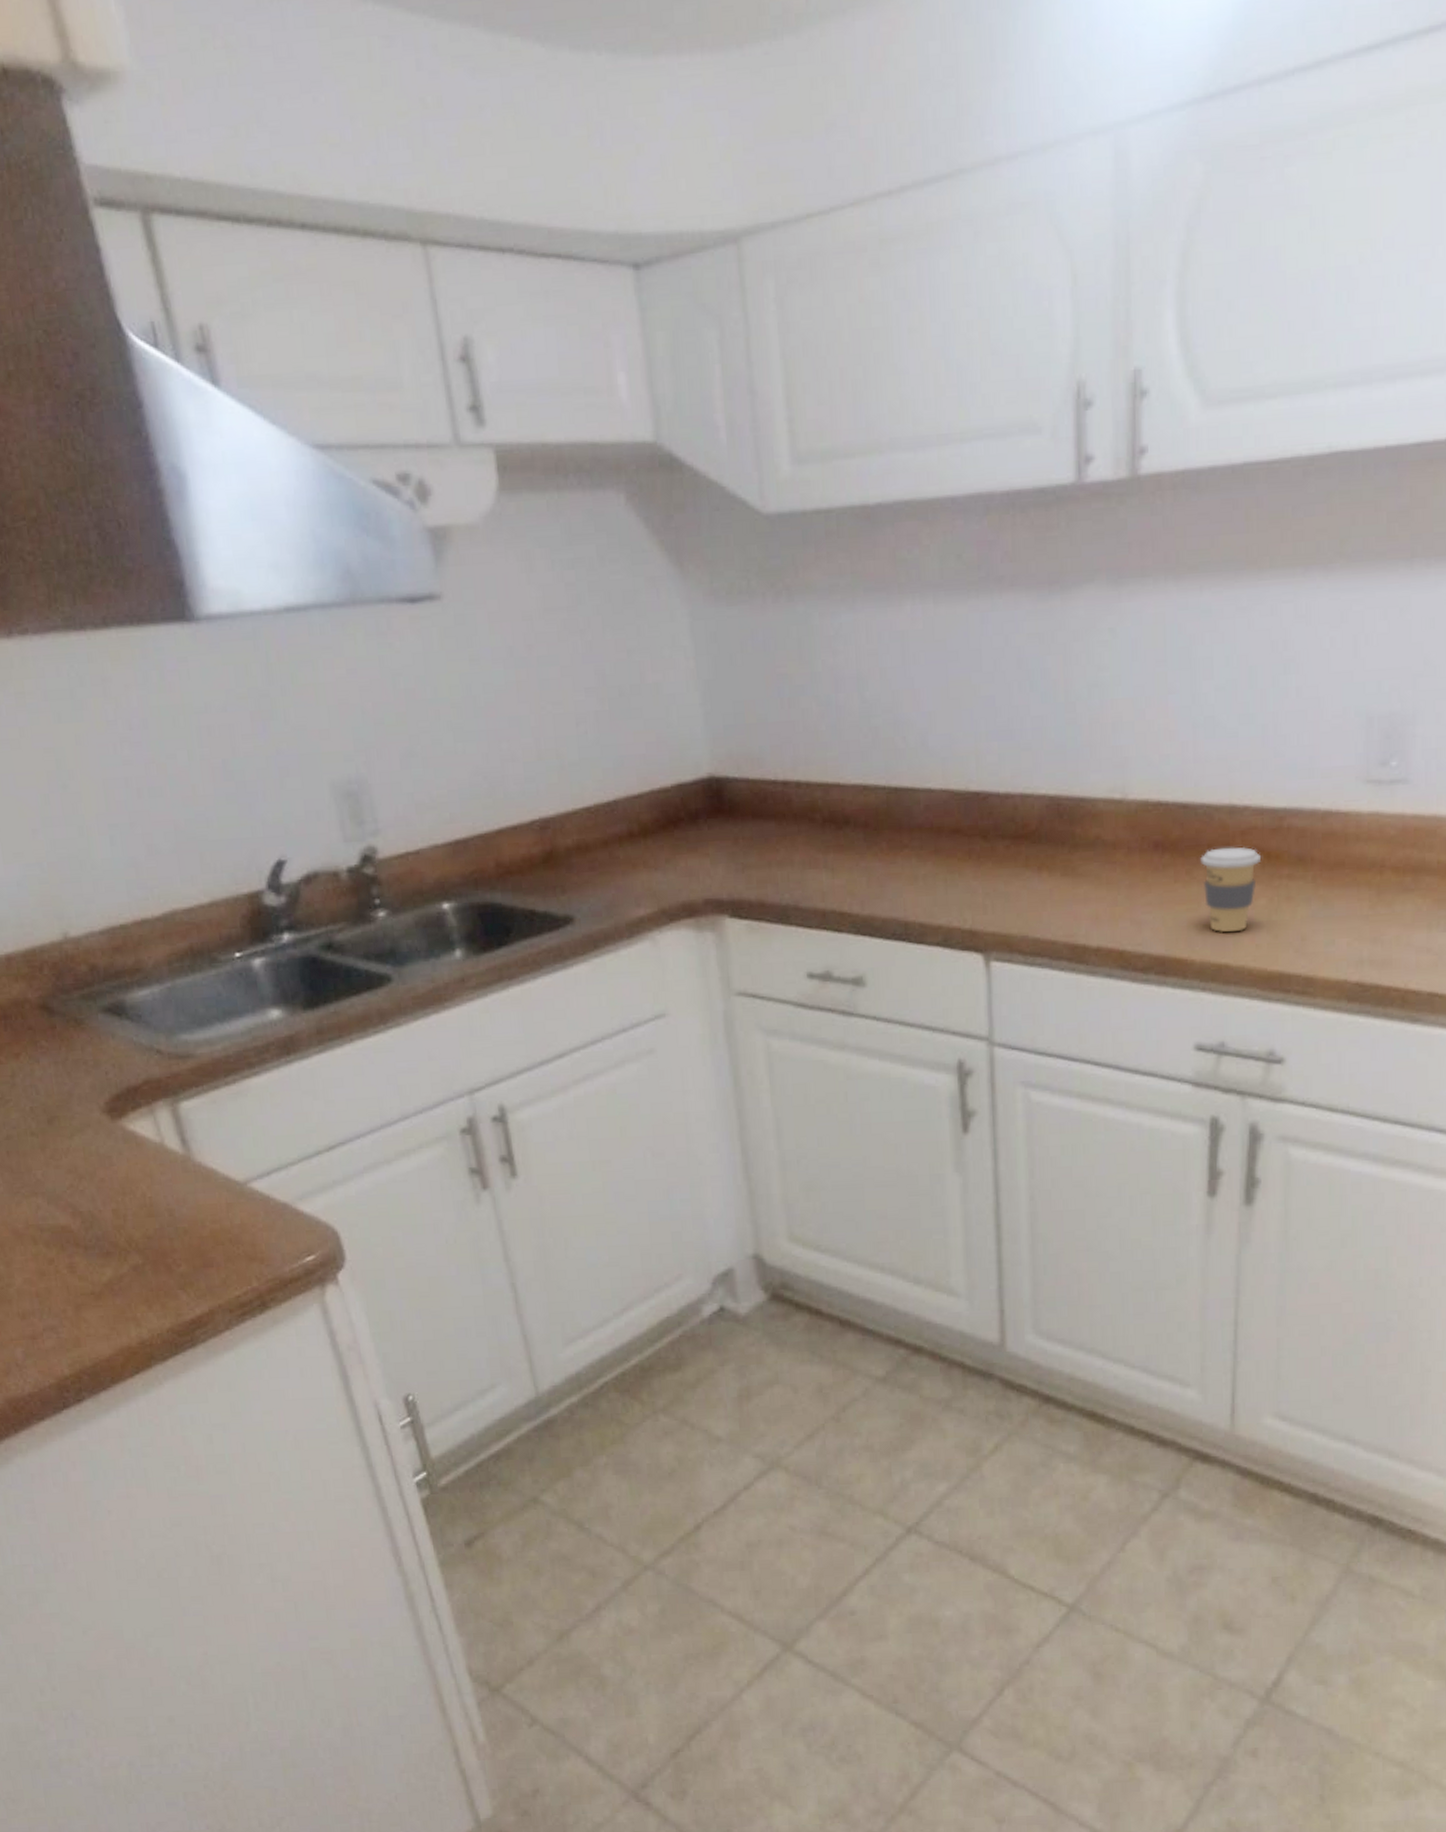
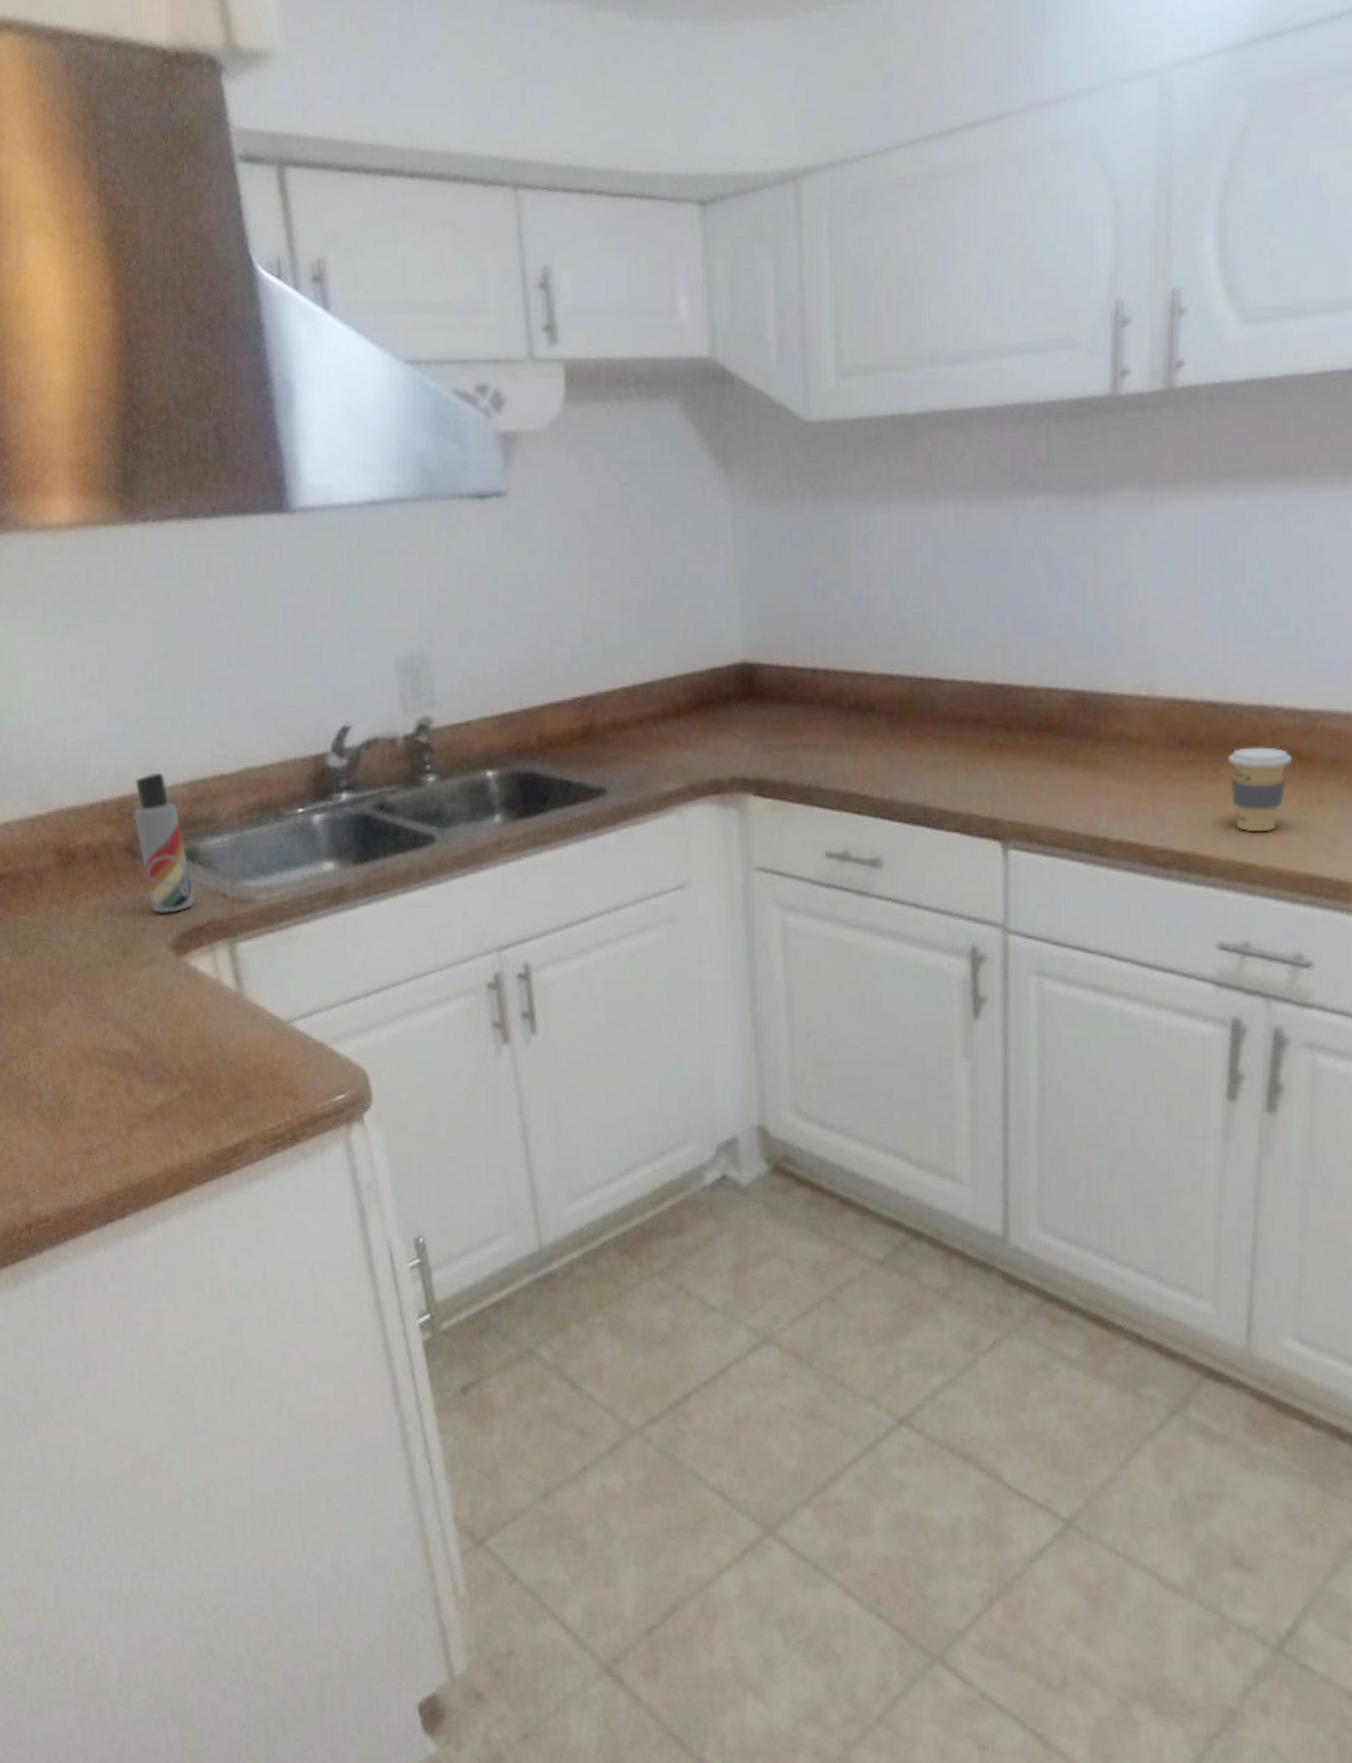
lotion bottle: none [43,919,126,1075] -> present [133,772,194,913]

